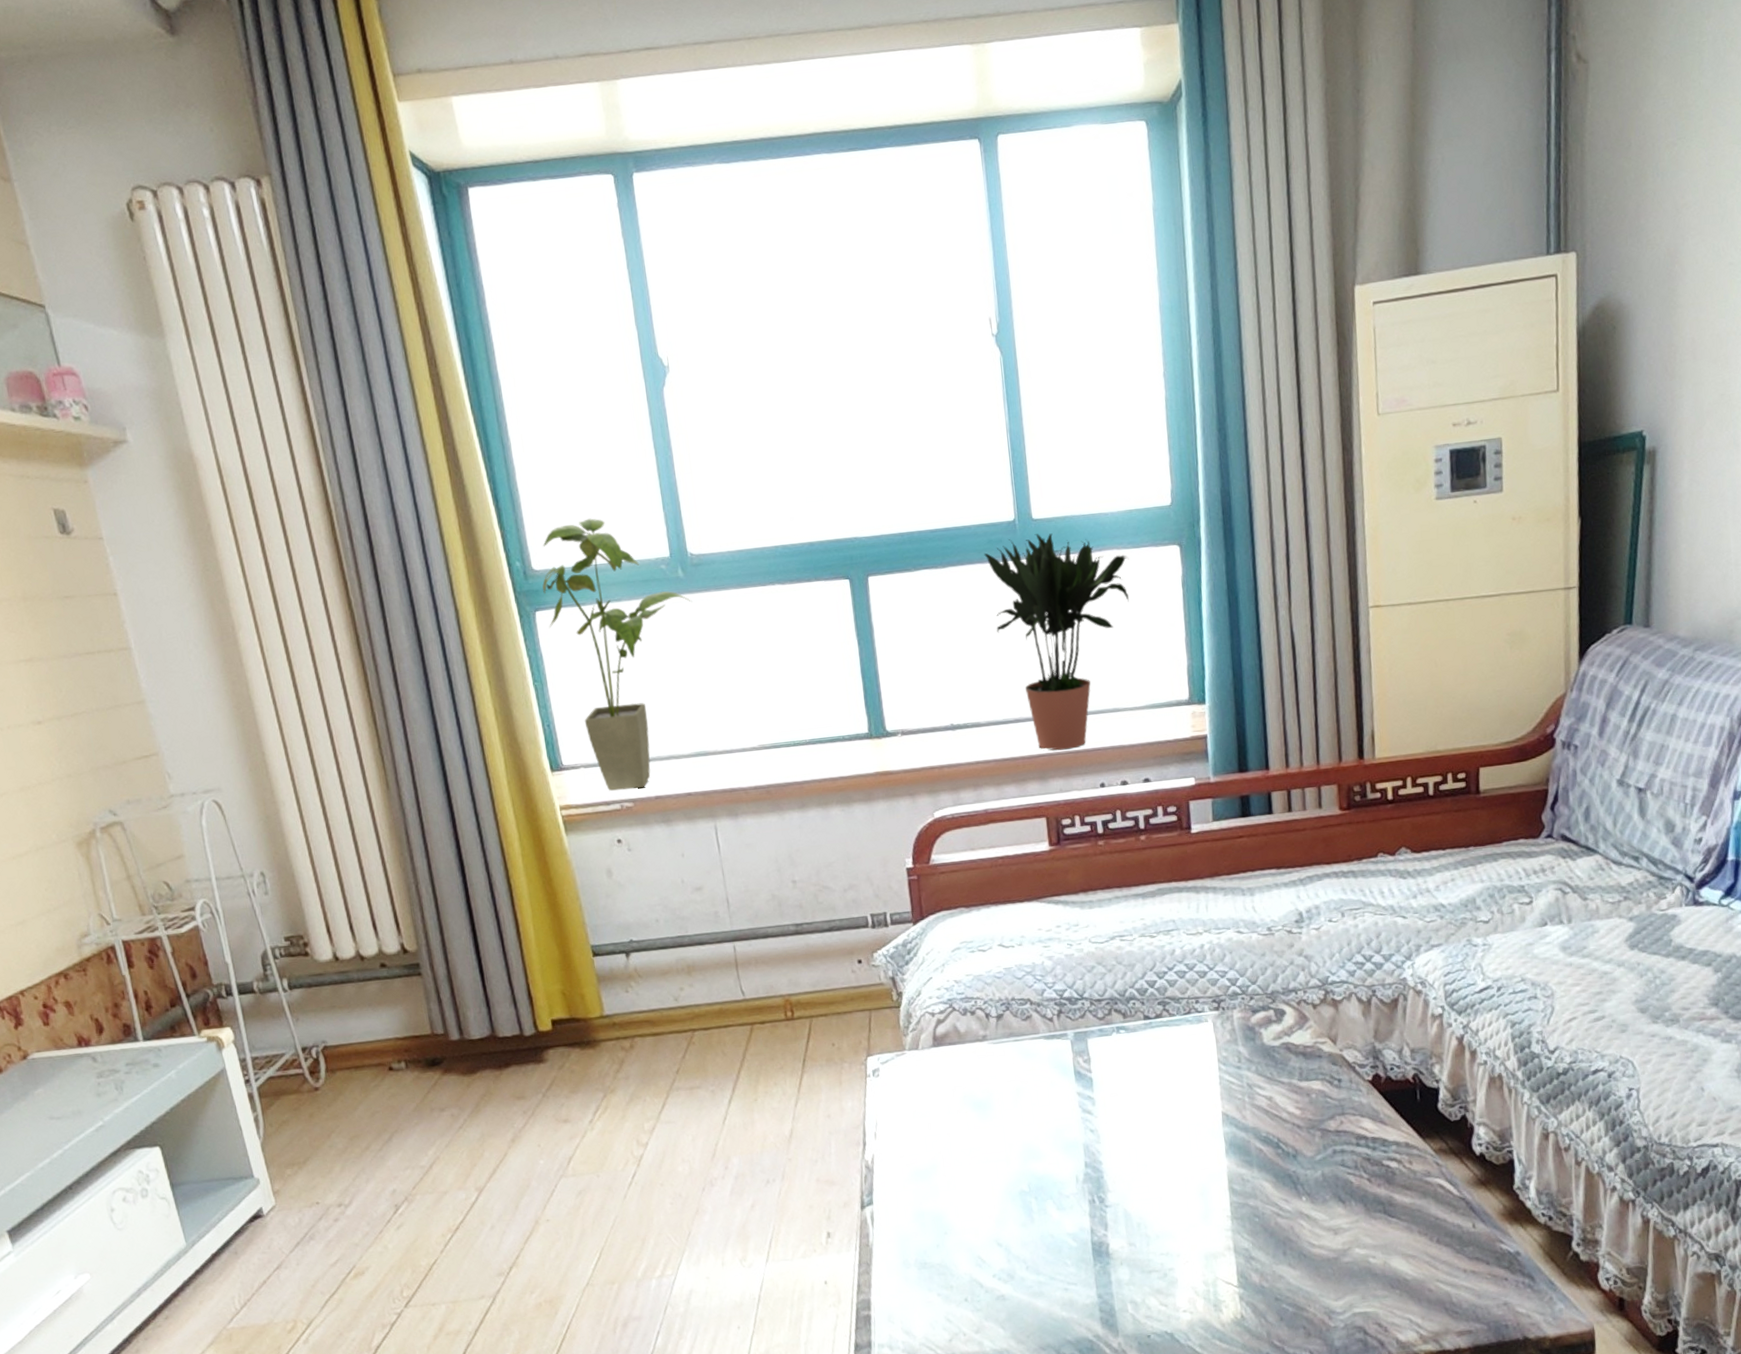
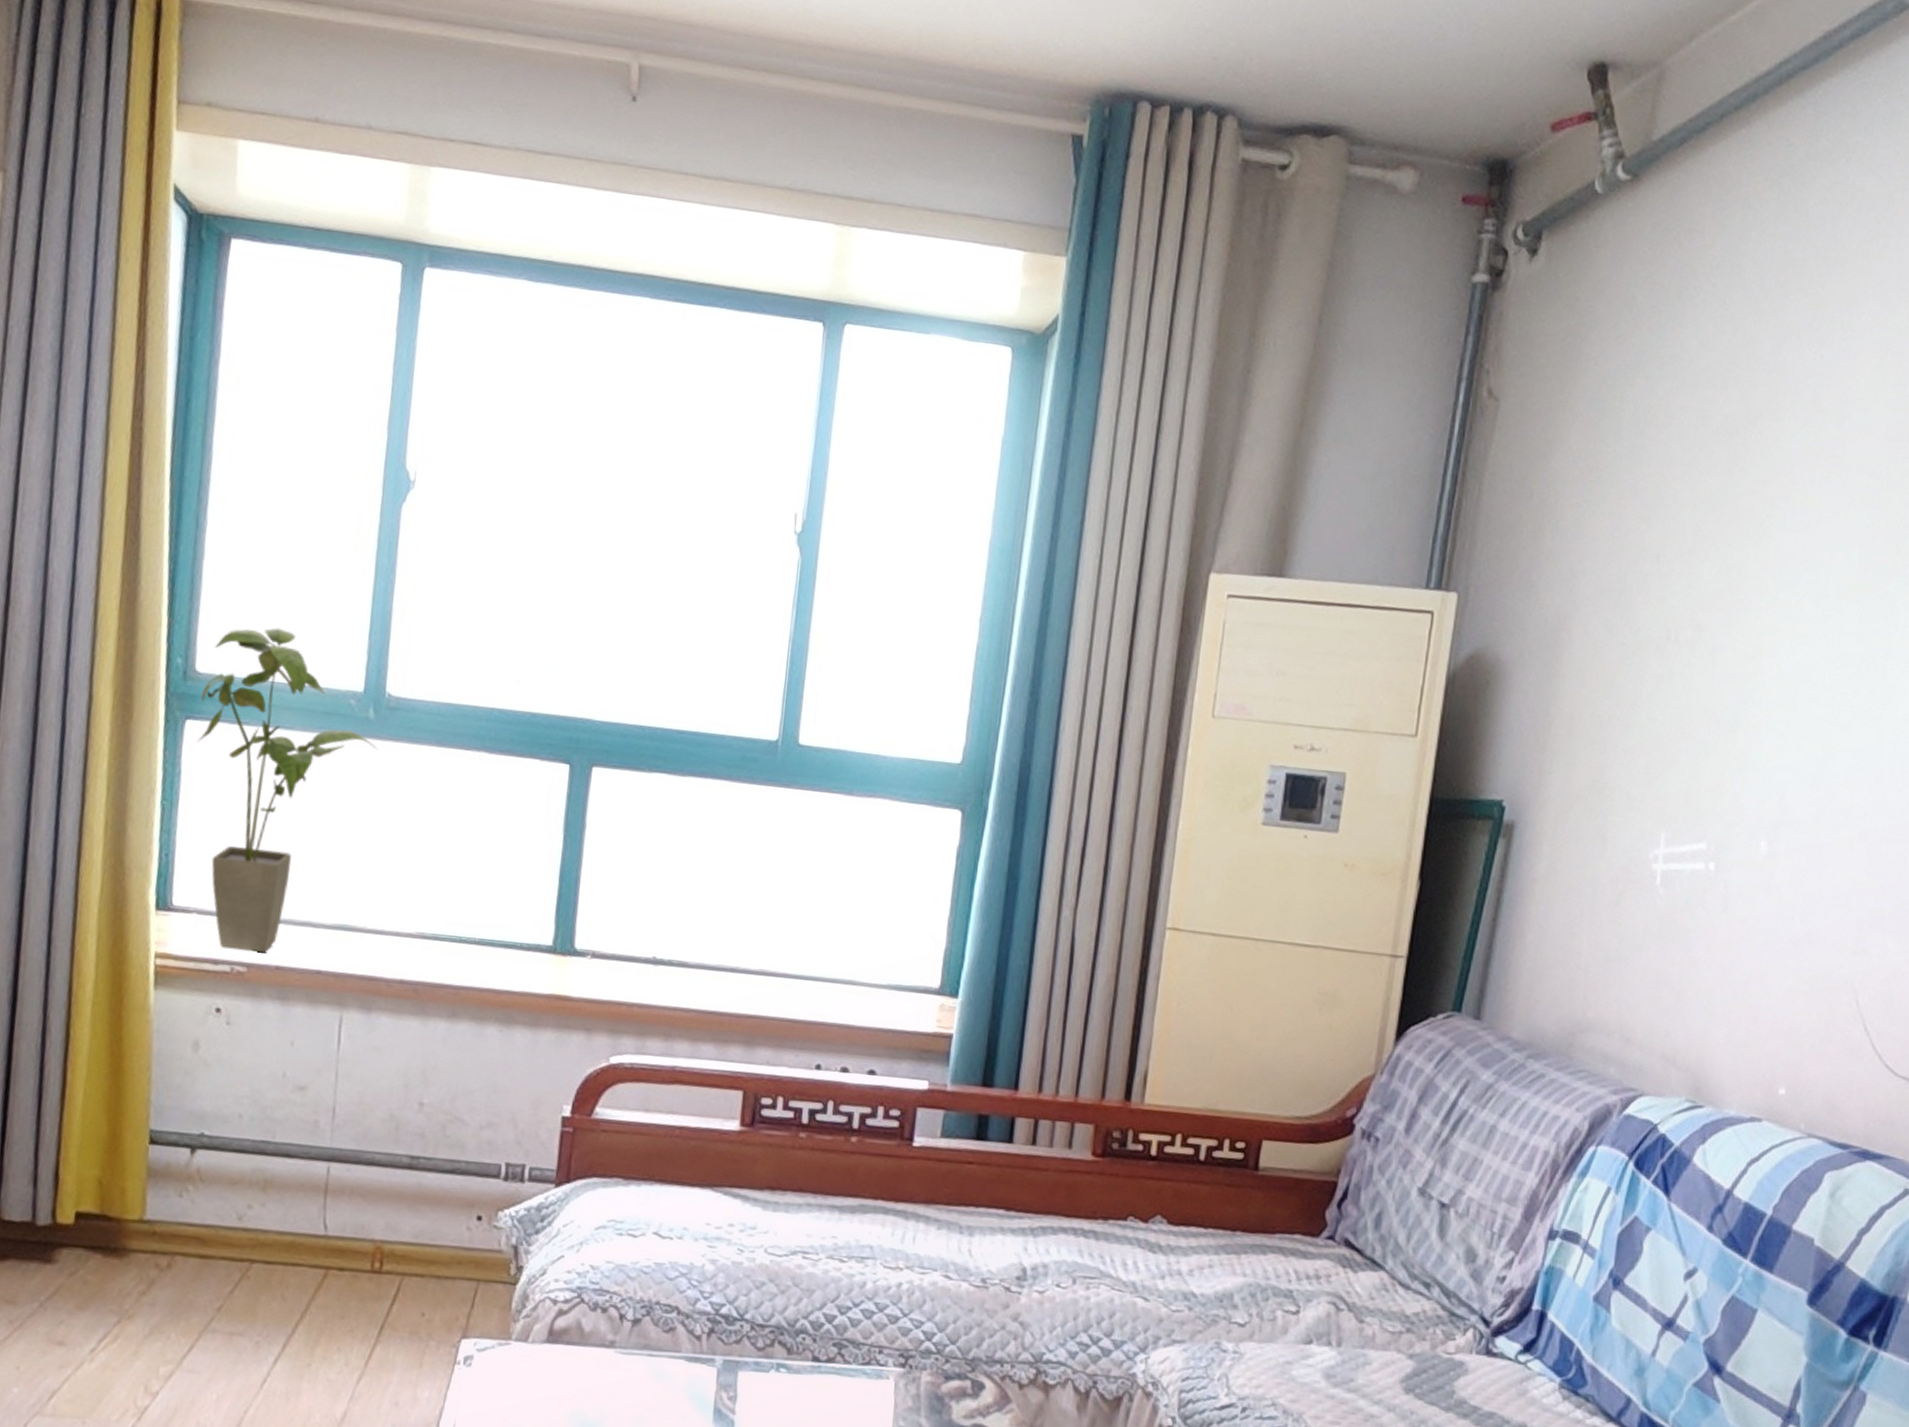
potted plant: present [984,533,1129,751] -> none [730,761,901,1017]

